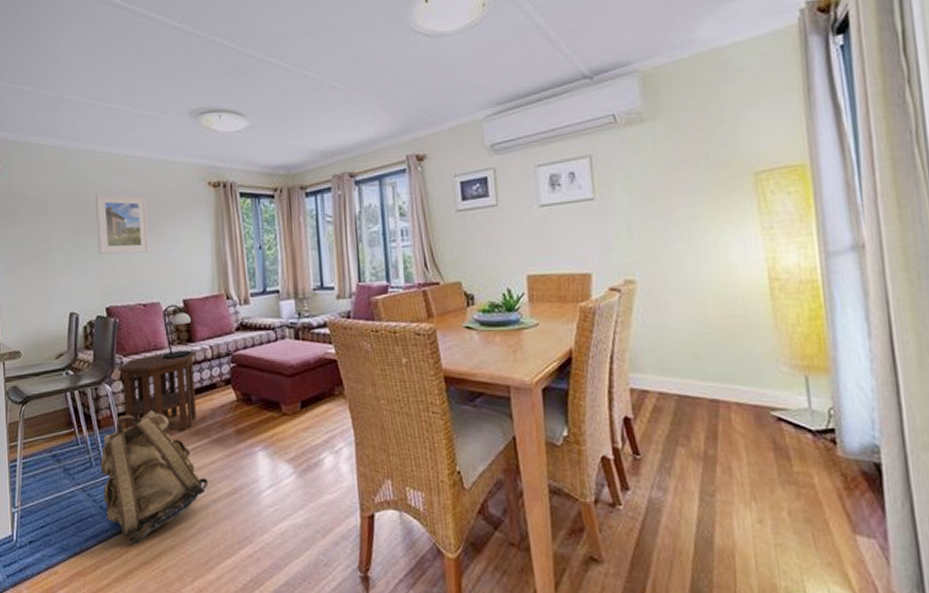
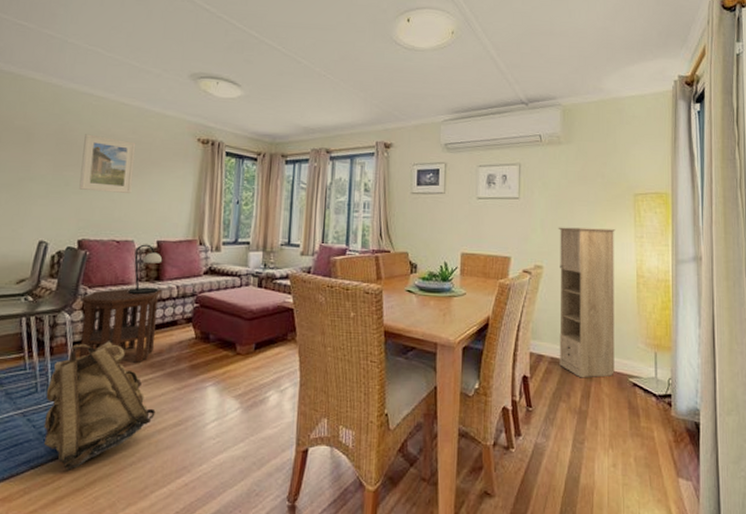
storage cabinet: none [650,222,749,416] -> present [558,227,615,378]

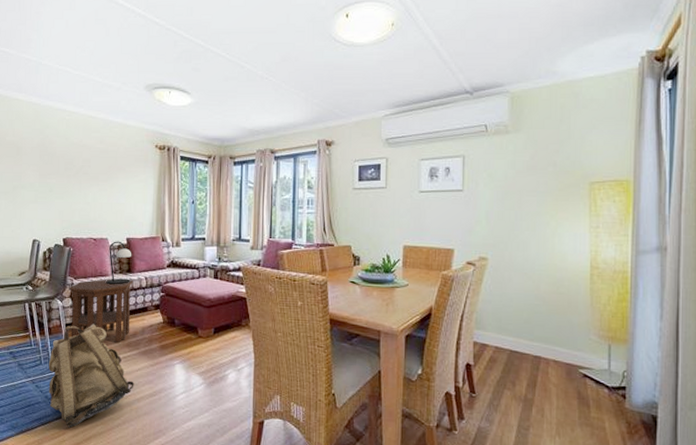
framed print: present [79,134,136,193] -> none [61,146,104,197]
storage cabinet: present [558,227,615,378] -> none [504,218,567,368]

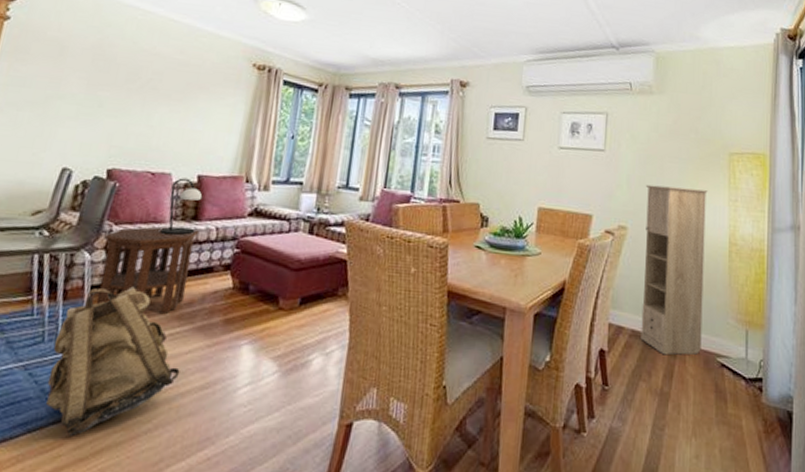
storage cabinet: none [504,218,567,368] -> present [640,184,708,356]

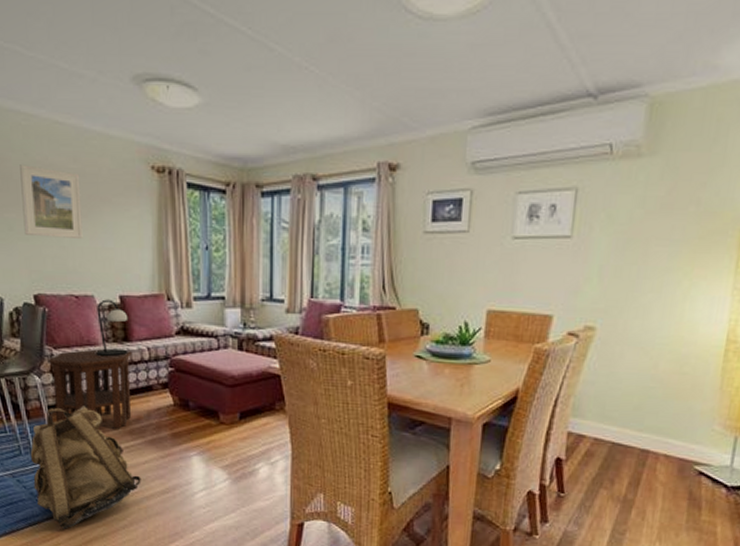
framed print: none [114,51,184,120] -> present [20,165,83,238]
storage cabinet: present [640,184,708,356] -> none [604,275,705,464]

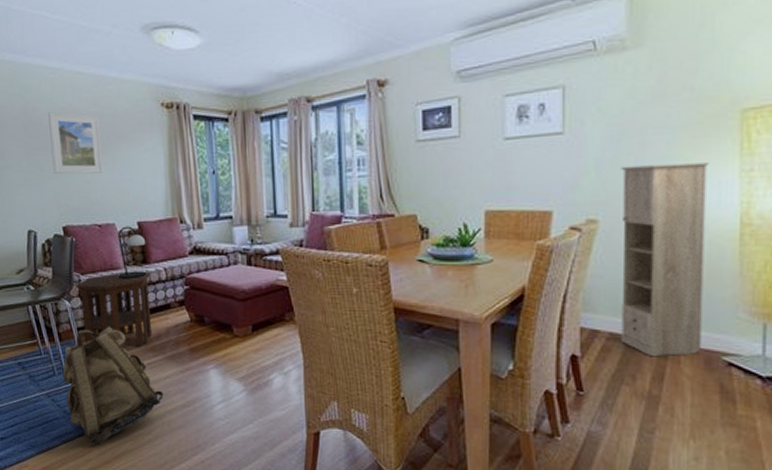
storage cabinet: none [604,275,705,464] -> present [620,163,709,357]

